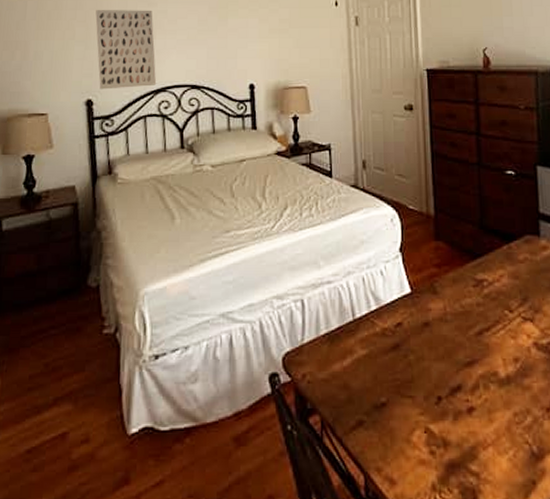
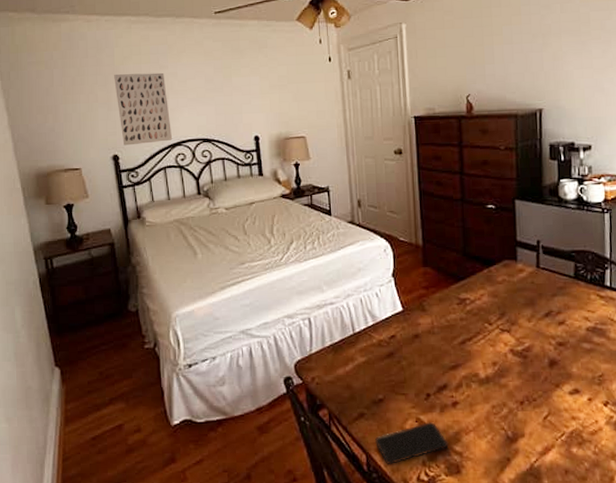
smartphone: none [376,432,463,490] -> present [375,421,449,465]

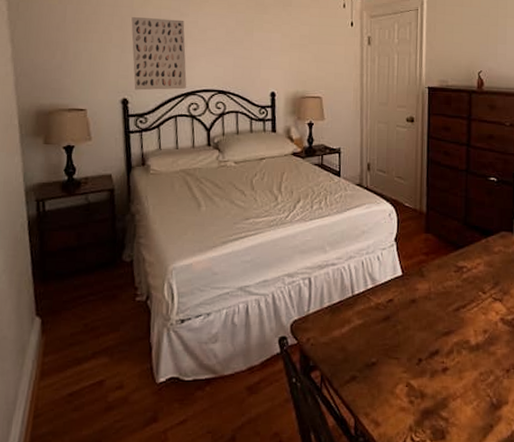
smartphone: present [375,421,449,465] -> none [365,386,436,430]

